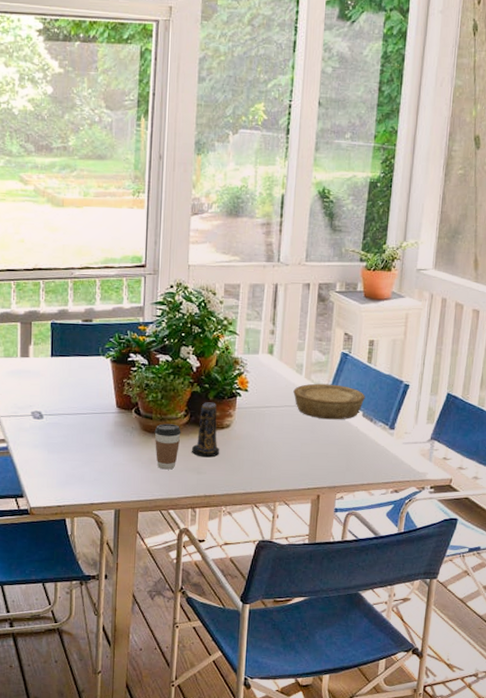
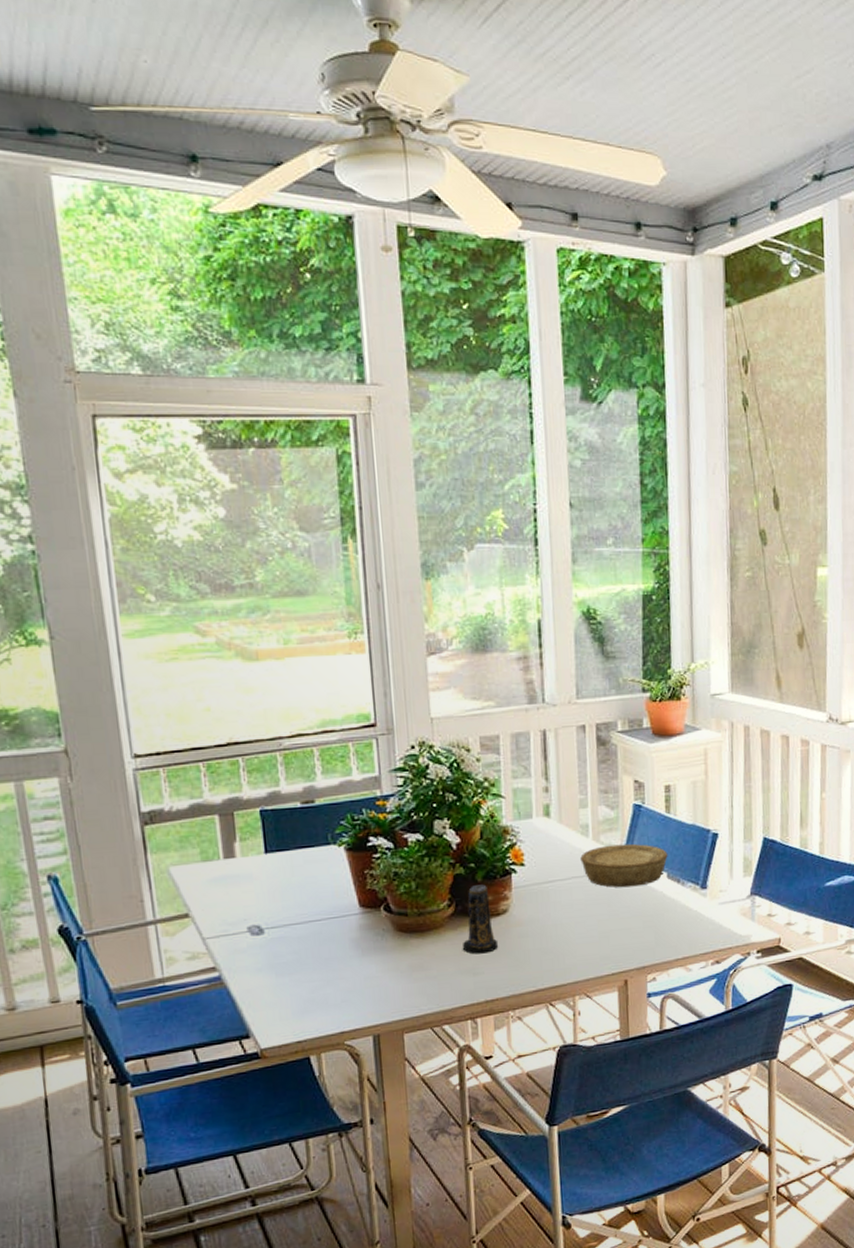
coffee cup: present [154,423,181,470] -> none [412,918,447,977]

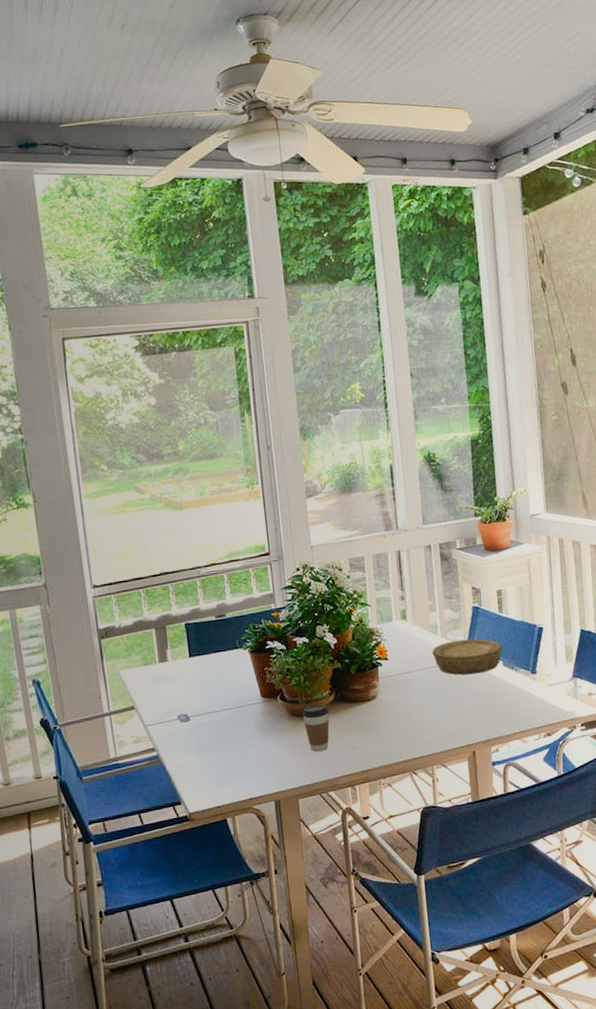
coffee cup: none [412,918,447,977] -> present [302,704,330,752]
candle: present [463,884,499,954] -> none [342,676,370,733]

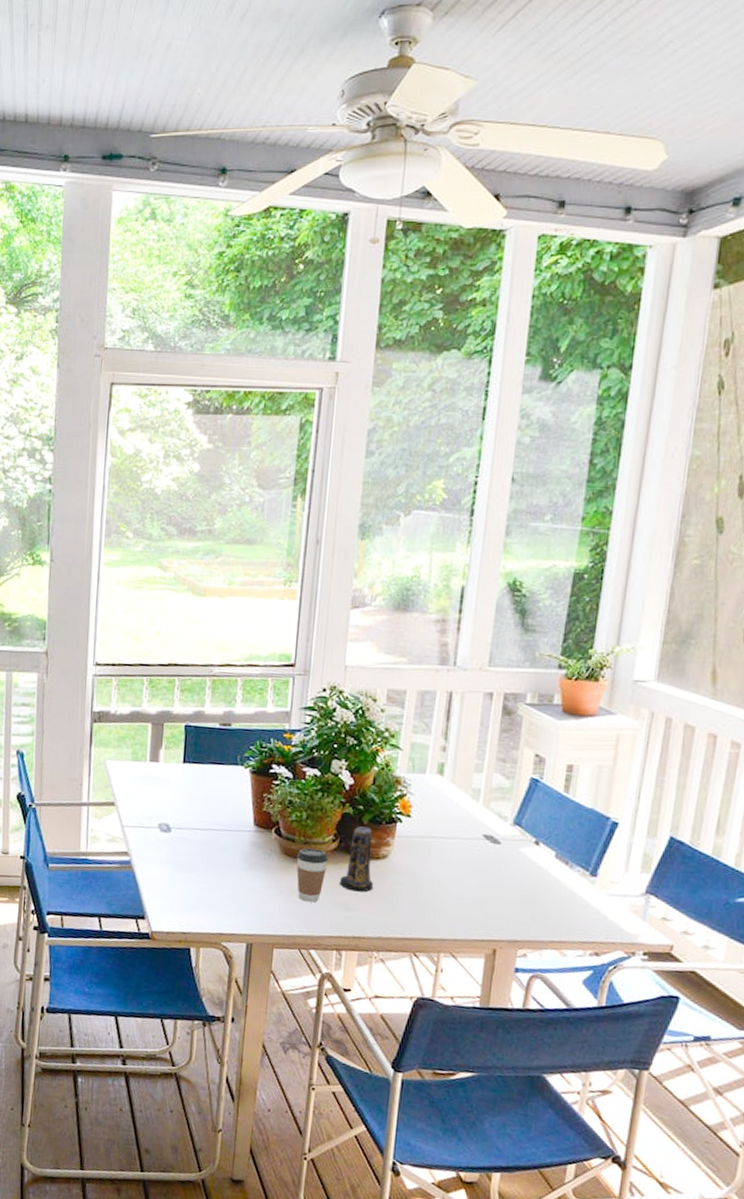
candle: none [342,676,370,733] -> present [340,826,374,892]
bowl: present [432,638,503,675] -> none [467,813,560,860]

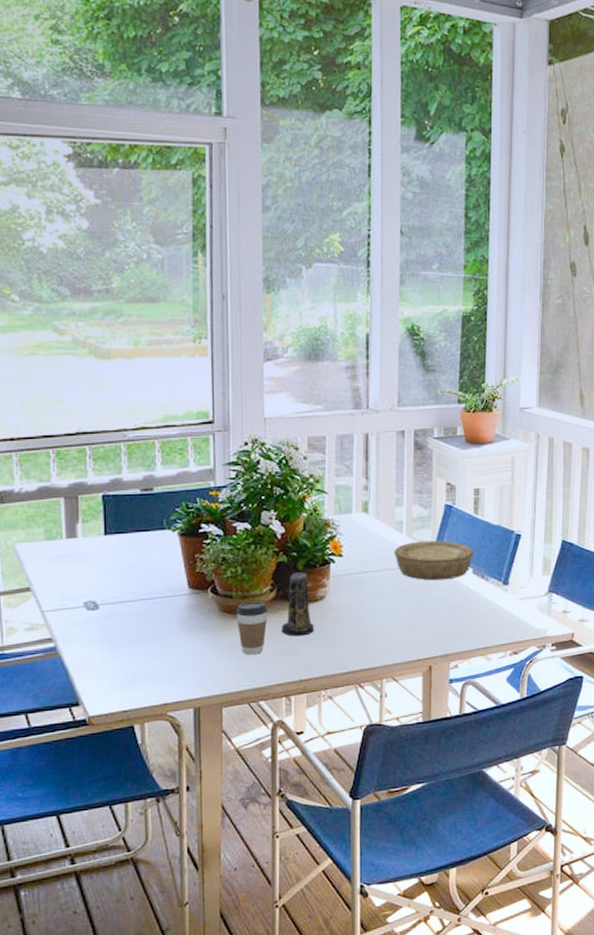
bowl: none [467,813,560,860] -> present [394,540,474,581]

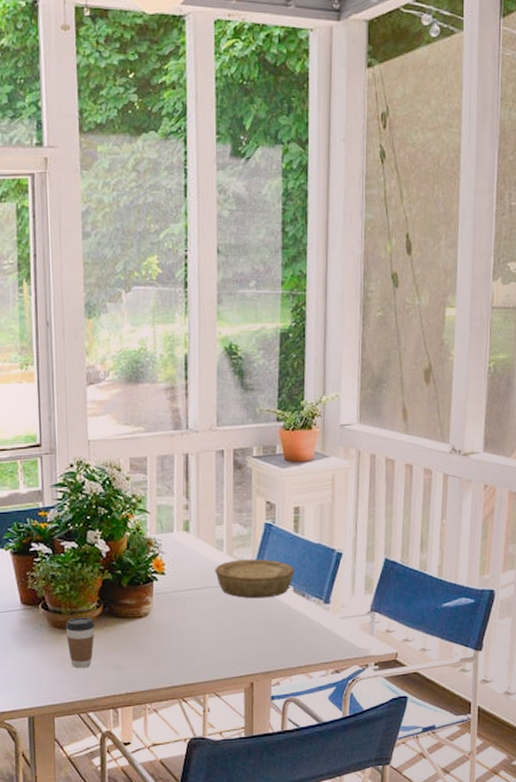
candle: present [282,572,315,636] -> none [108,590,140,651]

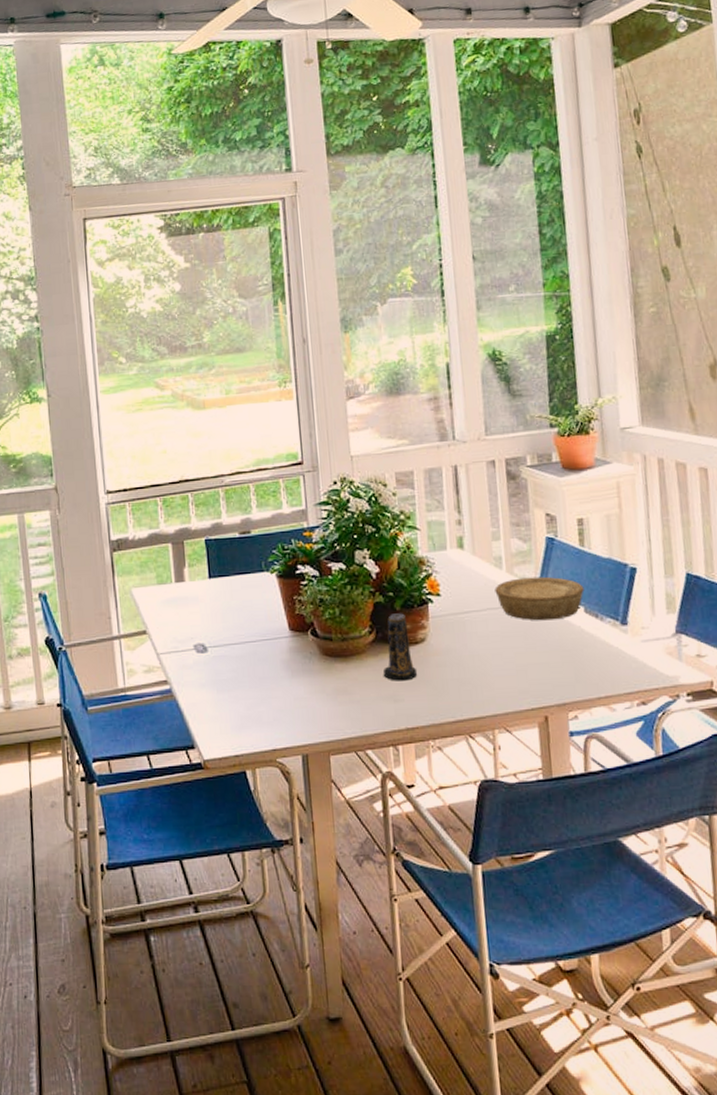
coffee cup: present [65,617,95,668] -> none [336,644,369,701]
candle: none [108,590,140,651] -> present [384,613,418,681]

